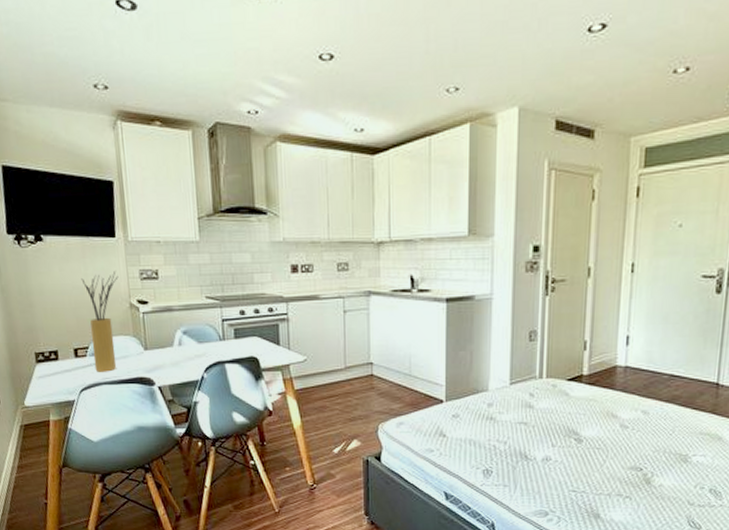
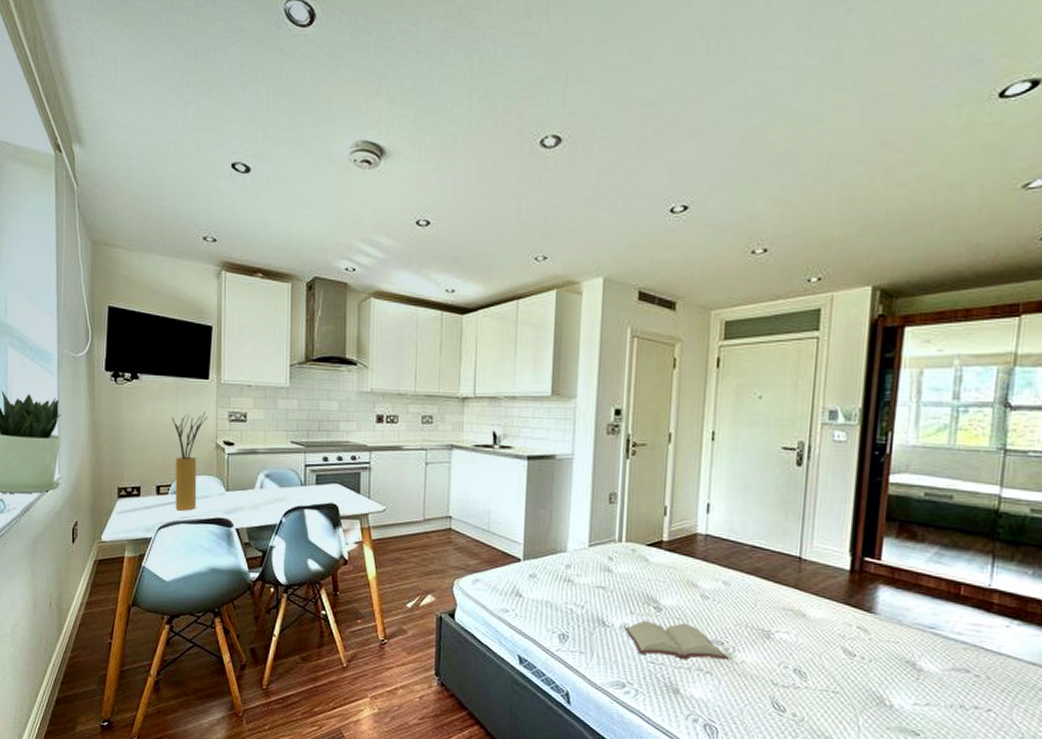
hardback book: none [546,452,647,487] -> present [624,620,729,660]

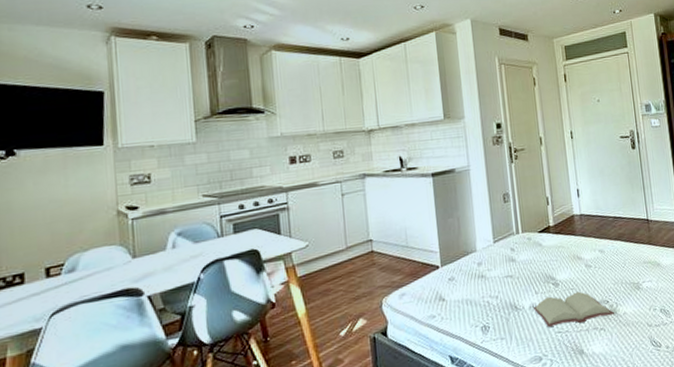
vase: present [171,411,208,511] -> none [60,178,105,291]

